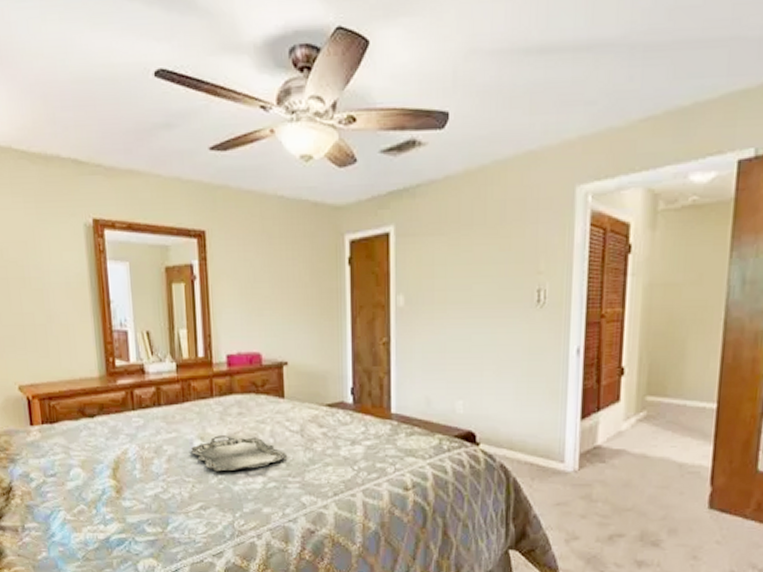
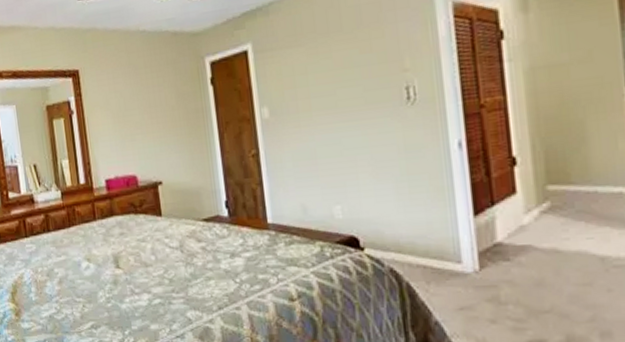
serving tray: present [191,435,288,472] -> none [79,255,170,291]

